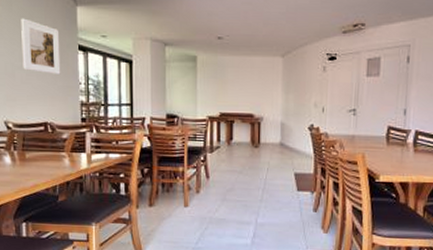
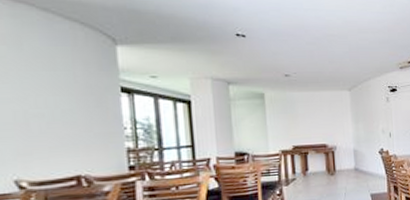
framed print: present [21,18,61,74] -> none [36,59,98,121]

